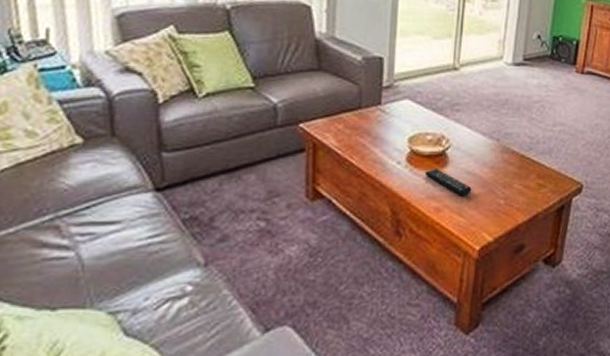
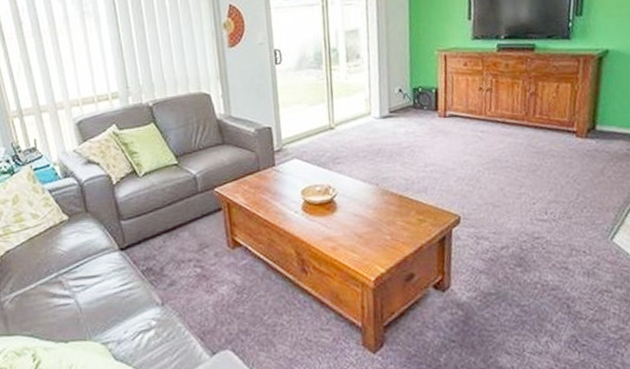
remote control: present [424,167,472,197] -> none [318,213,361,236]

